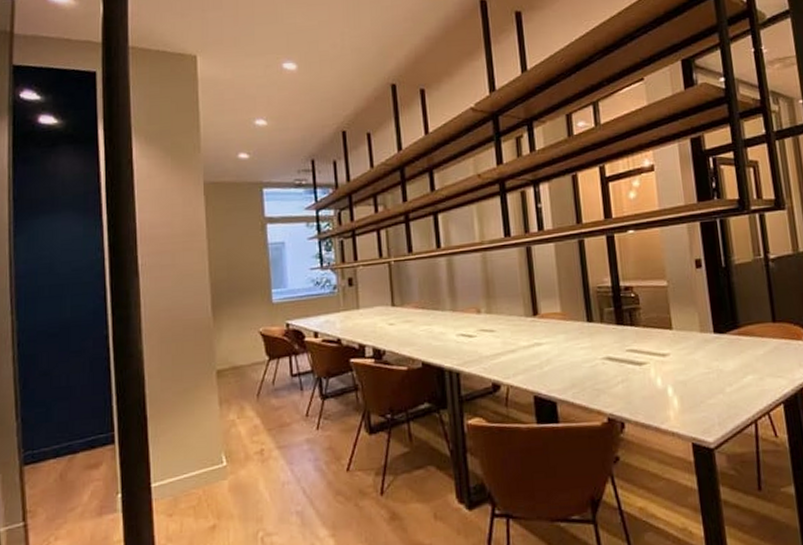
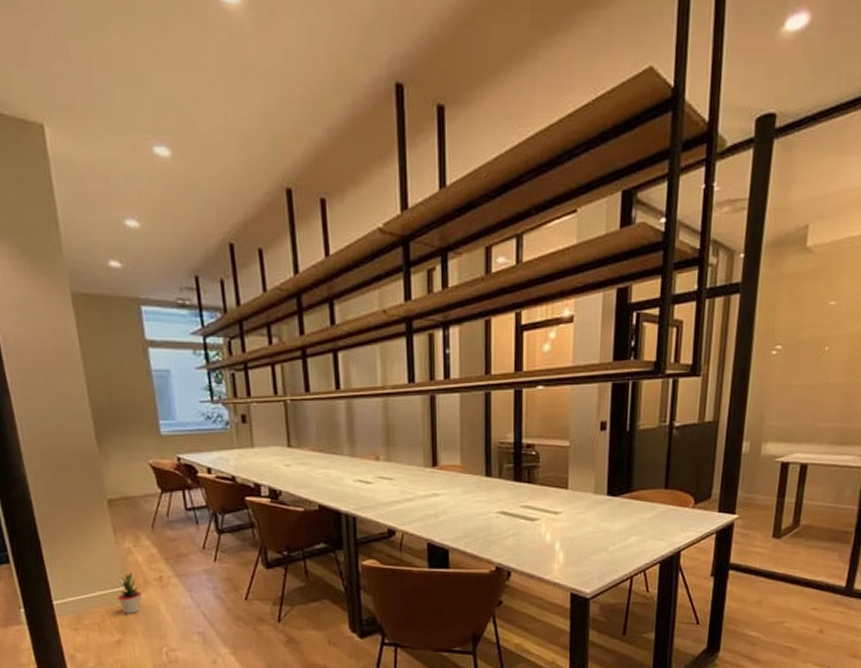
potted plant: none [217,446,242,494] -> present [118,572,142,614]

